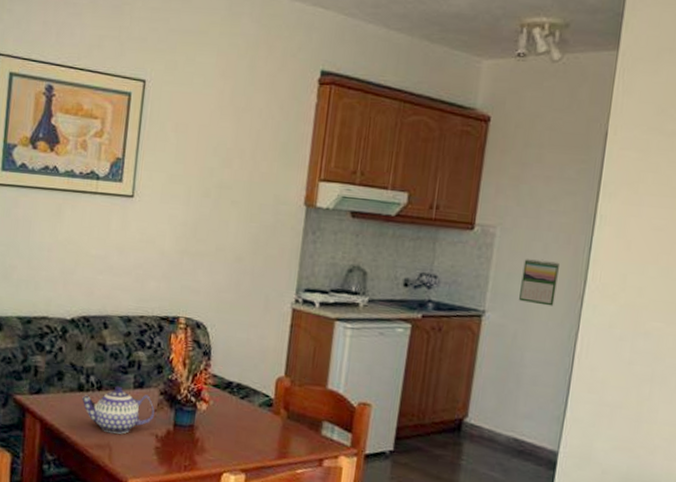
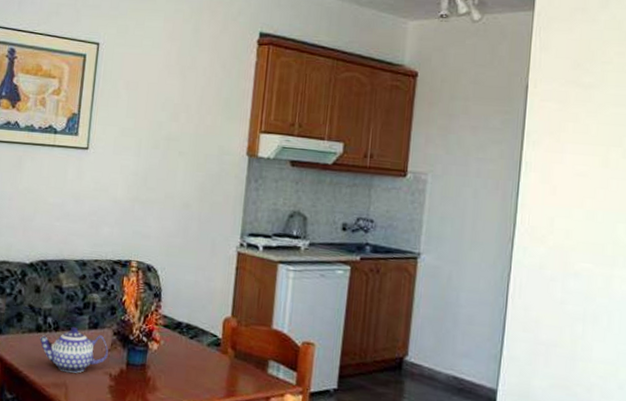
calendar: present [519,259,559,307] -> none [452,204,489,249]

